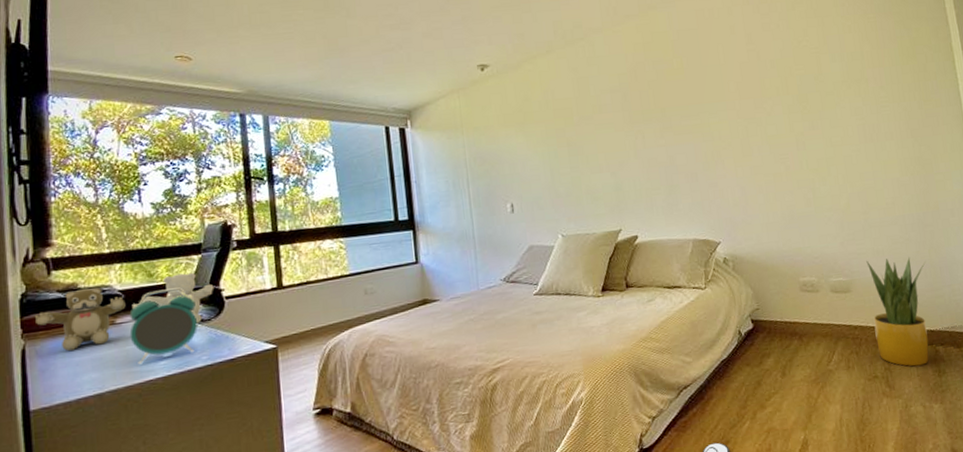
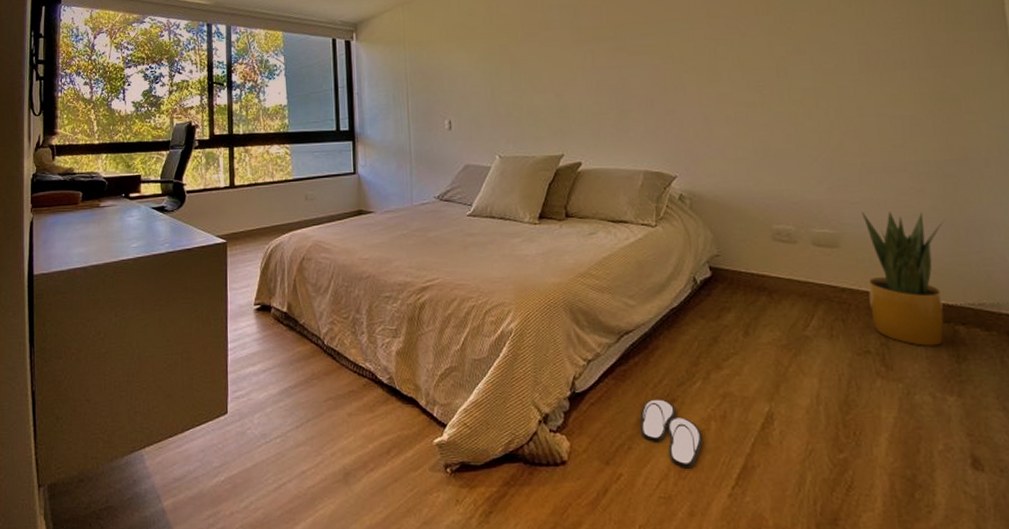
stuffed animal: present [35,272,214,352] -> none [42,166,178,227]
alarm clock: present [129,288,198,365] -> none [110,179,164,245]

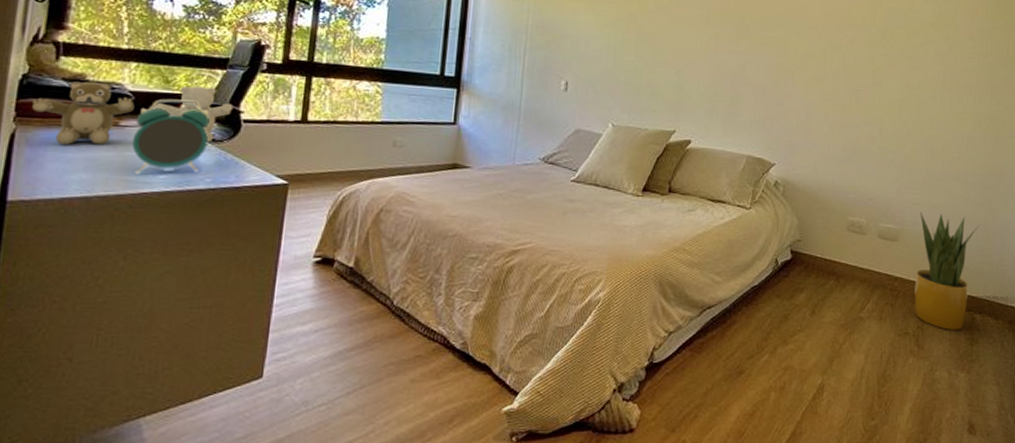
stuffed animal: none [42,166,178,227] -> present [32,81,234,146]
alarm clock: none [110,179,164,245] -> present [131,99,210,174]
slippers: present [640,399,703,469] -> none [708,370,762,435]

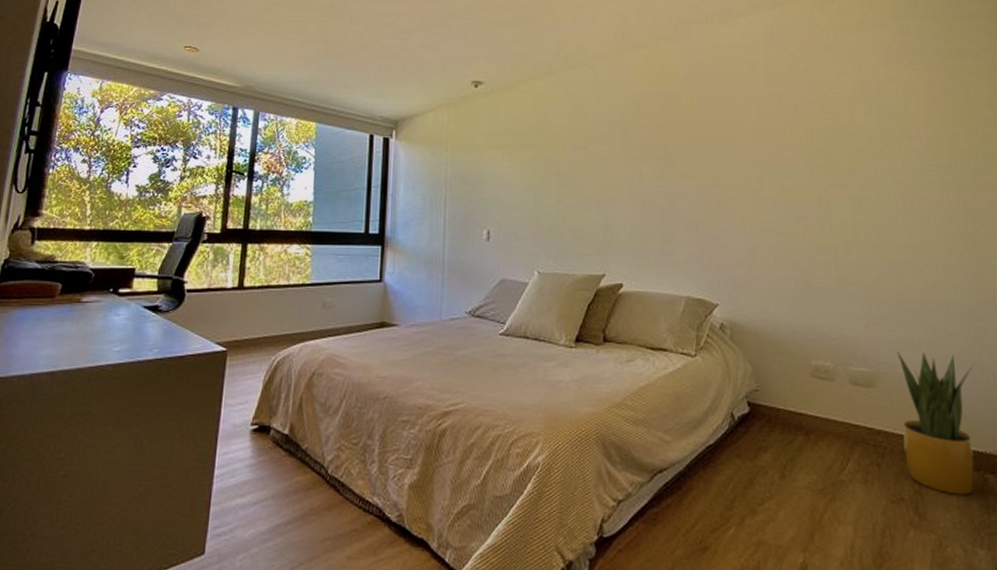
stuffed animal: present [32,81,234,146] -> none [11,260,178,324]
alarm clock: present [131,99,210,174] -> none [91,273,158,348]

